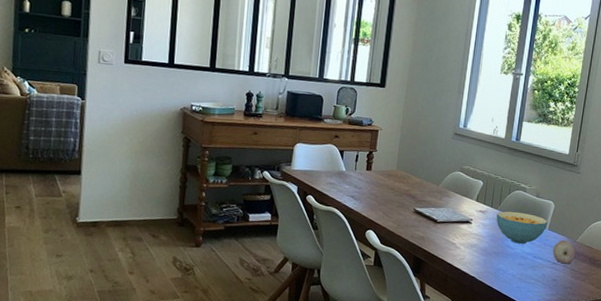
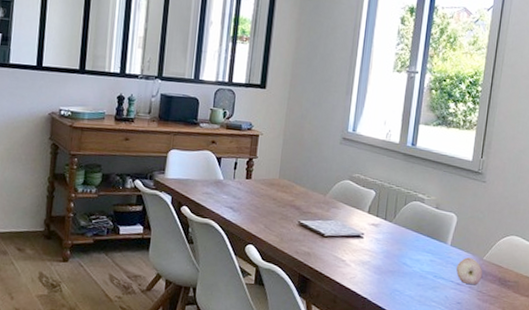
cereal bowl: present [496,211,548,244] -> none [391,224,450,262]

